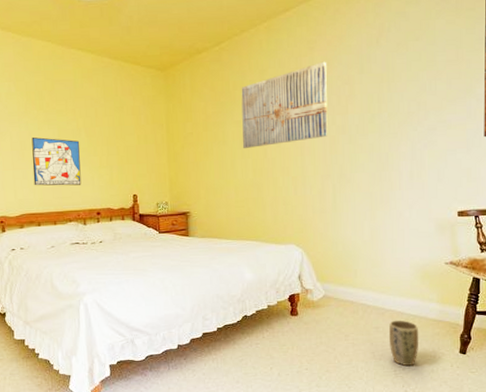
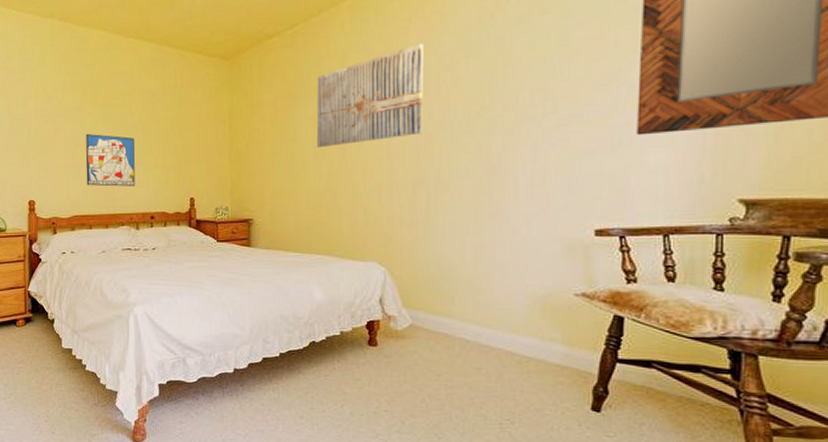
plant pot: present [389,320,419,366] -> none [495,361,535,419]

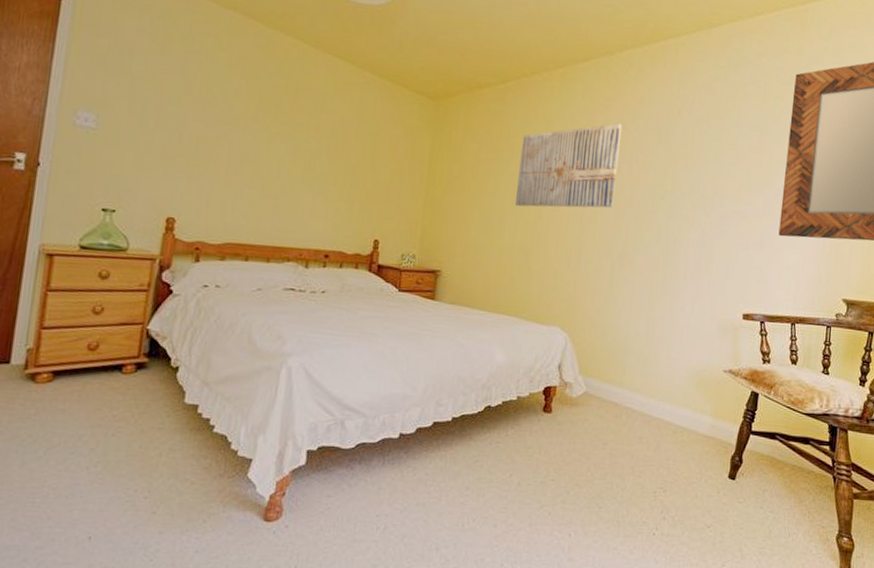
wall art: present [86,134,135,187] -> none [249,150,318,218]

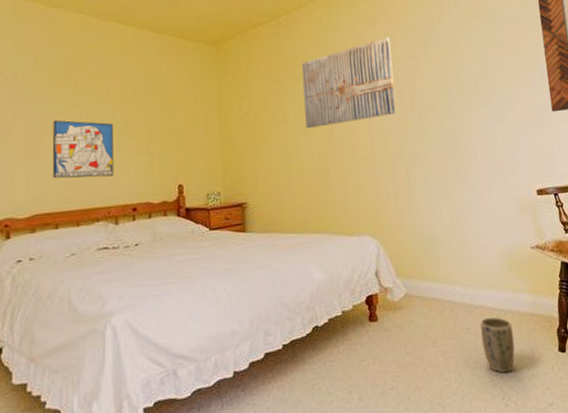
wall art: none [249,150,318,218] -> present [52,120,114,179]
plant pot: none [652,431,687,487] -> present [480,317,515,373]

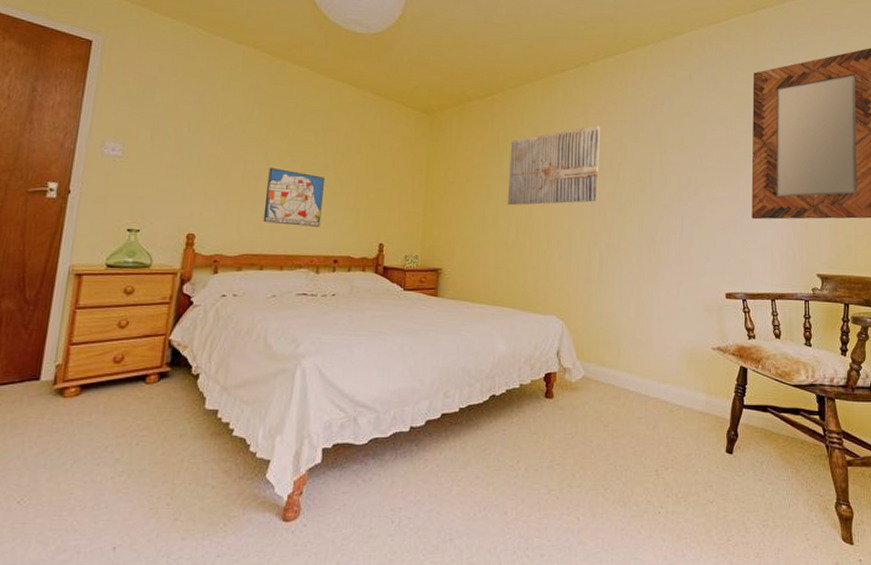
plant pot: present [480,317,515,373] -> none [652,410,684,465]

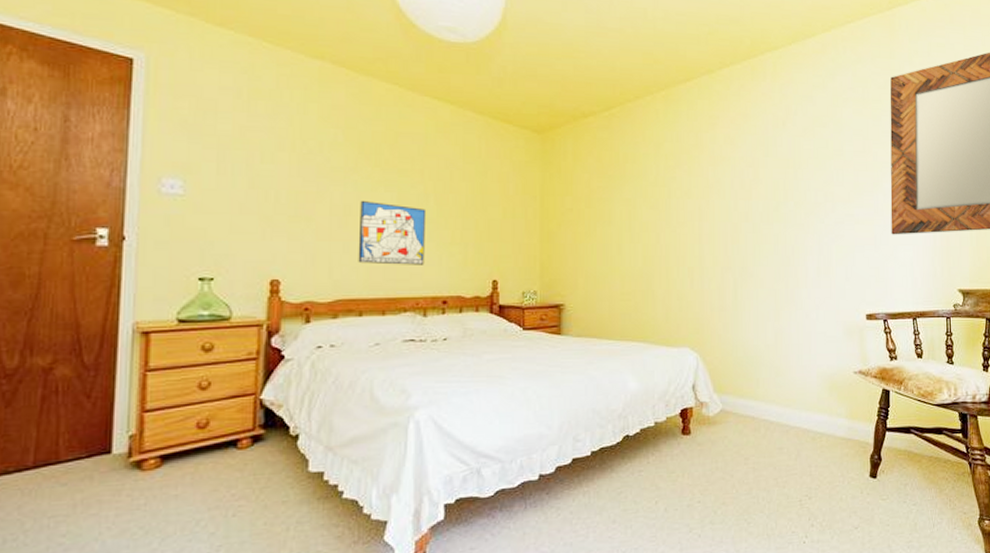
wall art: present [507,125,601,205] -> none [631,140,730,231]

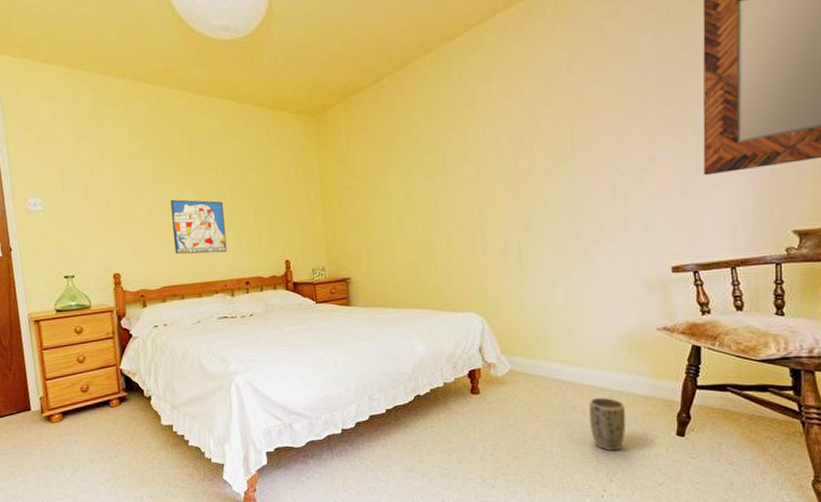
plant pot: none [794,438,827,494] -> present [589,397,626,451]

